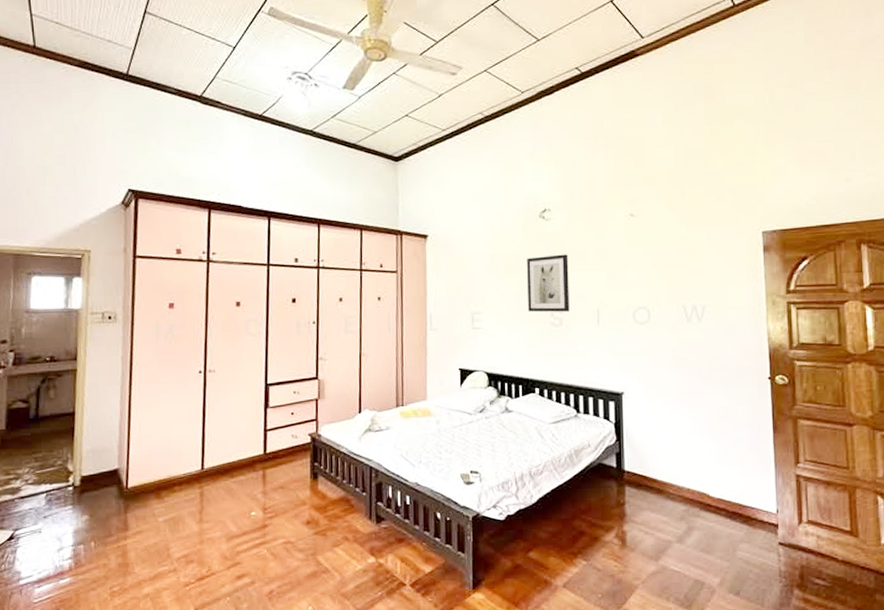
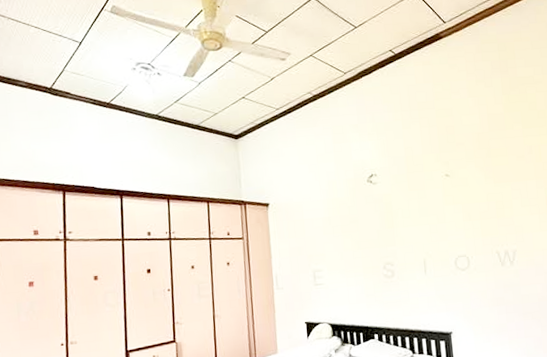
wall art: present [527,254,570,313] -> none [359,213,400,266]

